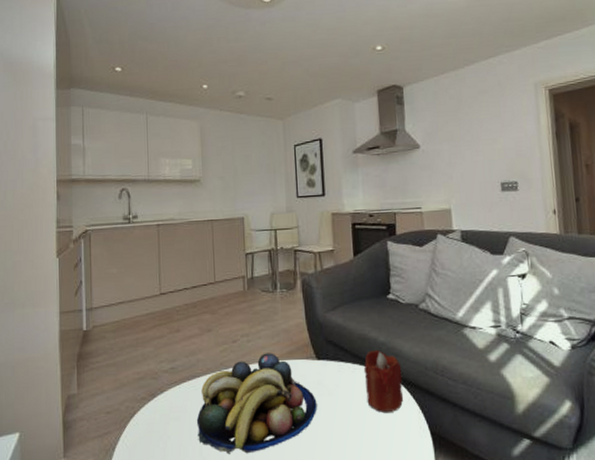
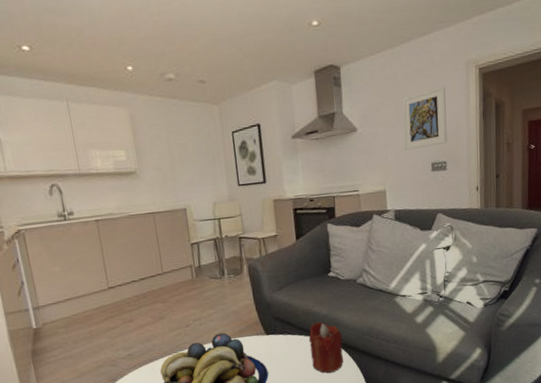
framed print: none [466,106,518,169] -> present [401,86,447,150]

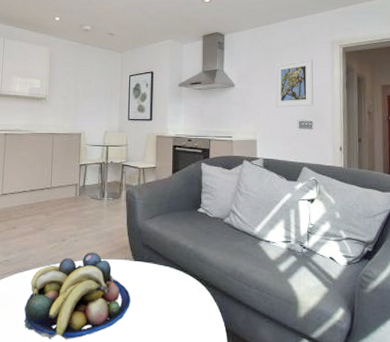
candle: present [308,321,343,373] -> none [173,255,206,310]

